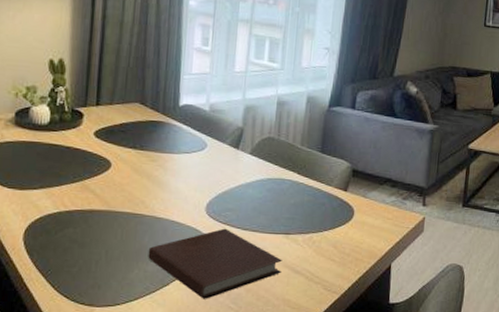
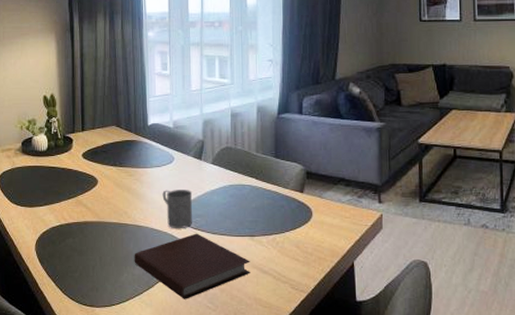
mug: none [189,179,225,223] -> present [162,190,193,229]

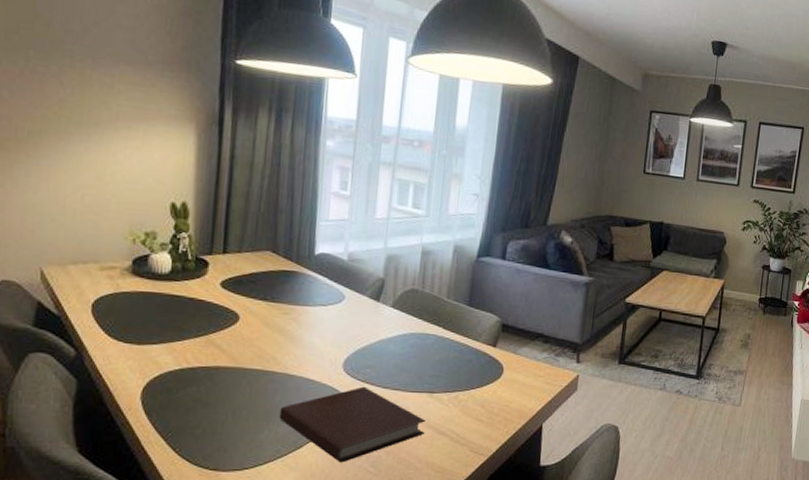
mug: present [162,190,193,229] -> none [324,334,364,381]

